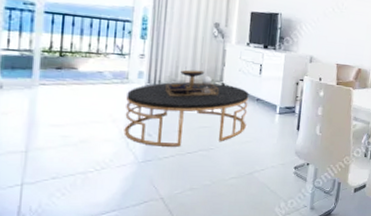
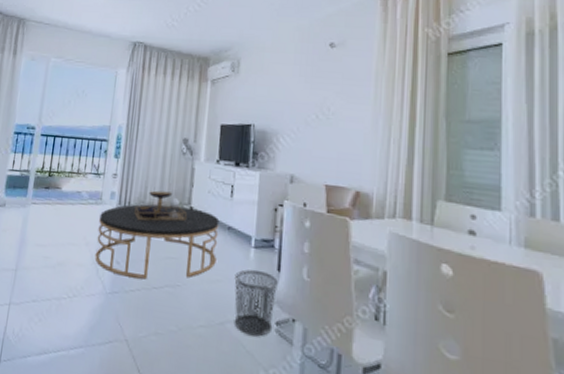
waste bin: none [260,131,297,179] -> present [234,269,278,337]

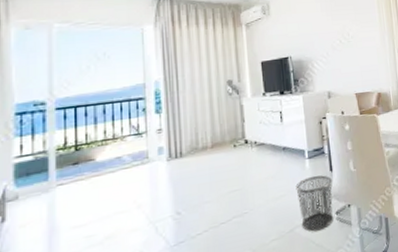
coffee table: present [94,190,220,280] -> none [149,131,277,225]

